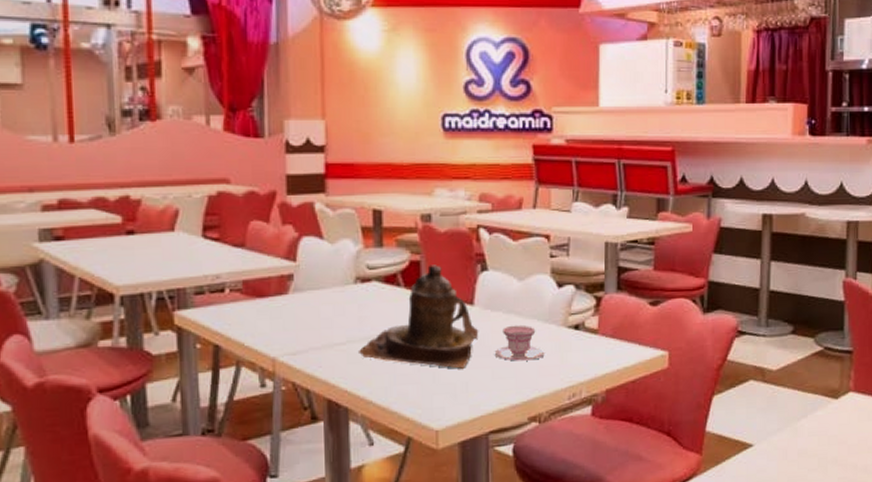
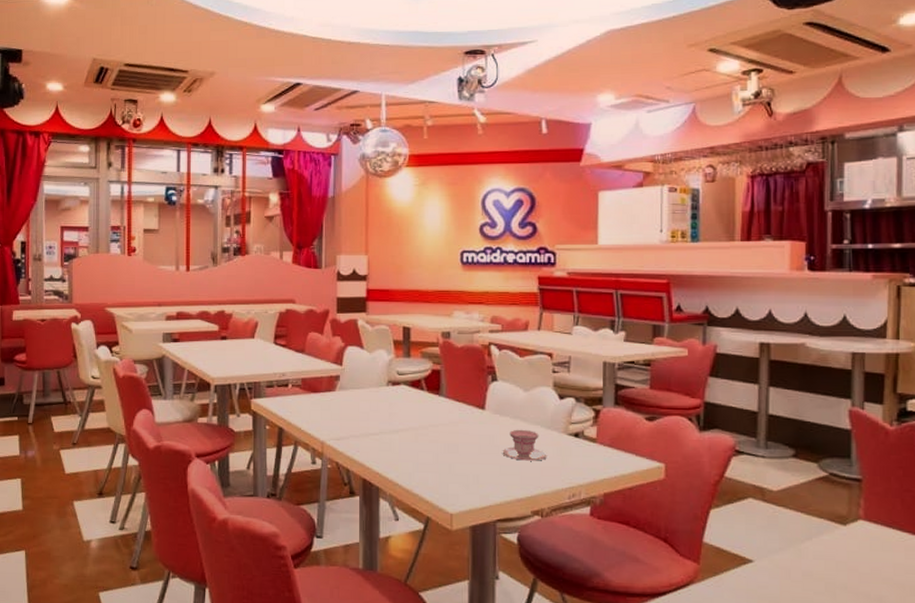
teapot: present [359,265,479,369] -> none [389,374,489,463]

